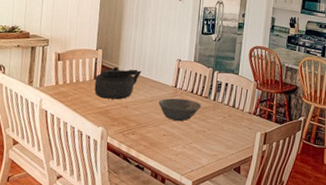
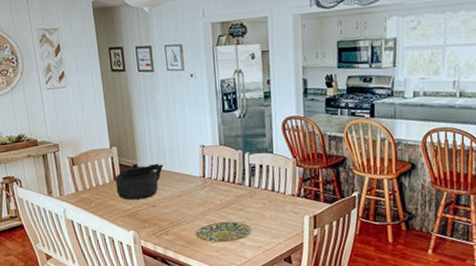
bowl: present [158,98,202,122] -> none [187,189,237,215]
plate: none [159,128,210,148] -> present [195,221,252,243]

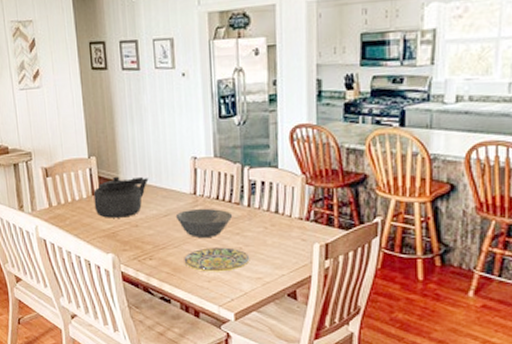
bowl: none [187,189,237,215] -> present [175,209,233,239]

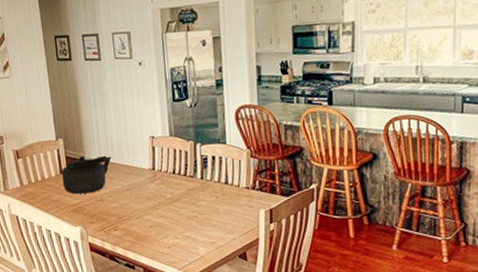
bowl: present [175,209,233,239] -> none [137,182,188,209]
plate: present [184,247,250,272] -> none [145,216,205,239]

